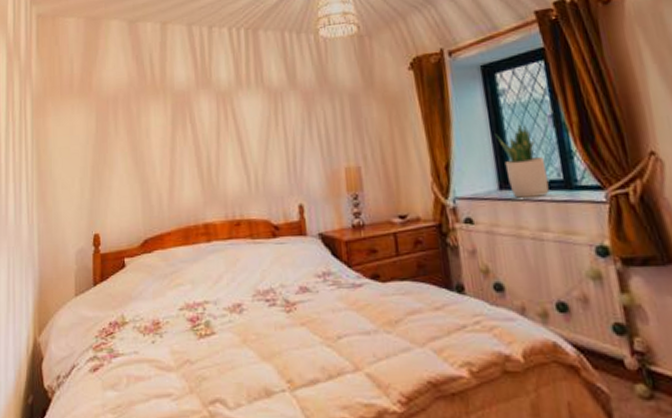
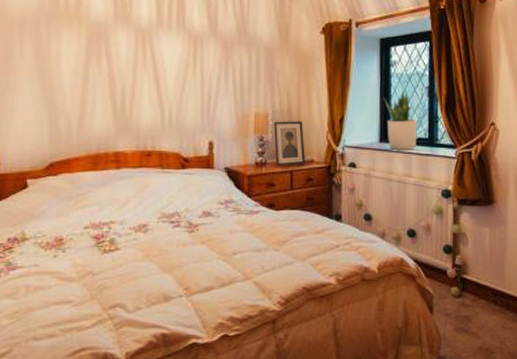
picture frame: none [367,172,410,229] -> present [273,121,305,166]

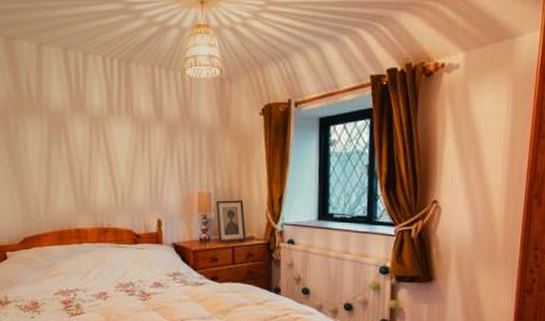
planter: present [382,92,417,150] -> none [321,171,356,228]

